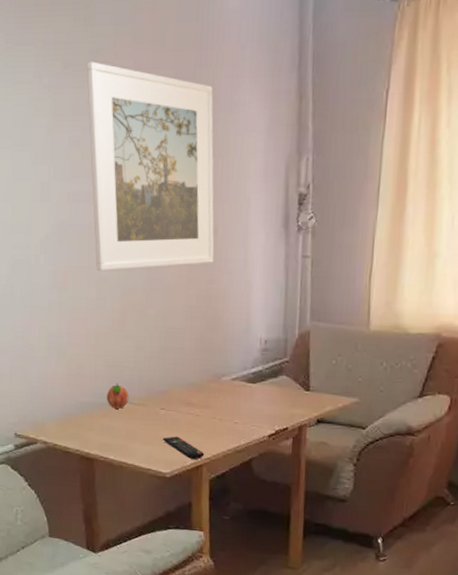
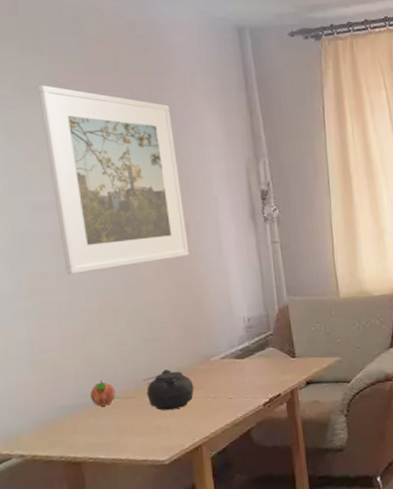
teapot: none [155,382,202,425] -> present [143,369,194,411]
remote control: present [163,436,205,459] -> none [157,421,203,441]

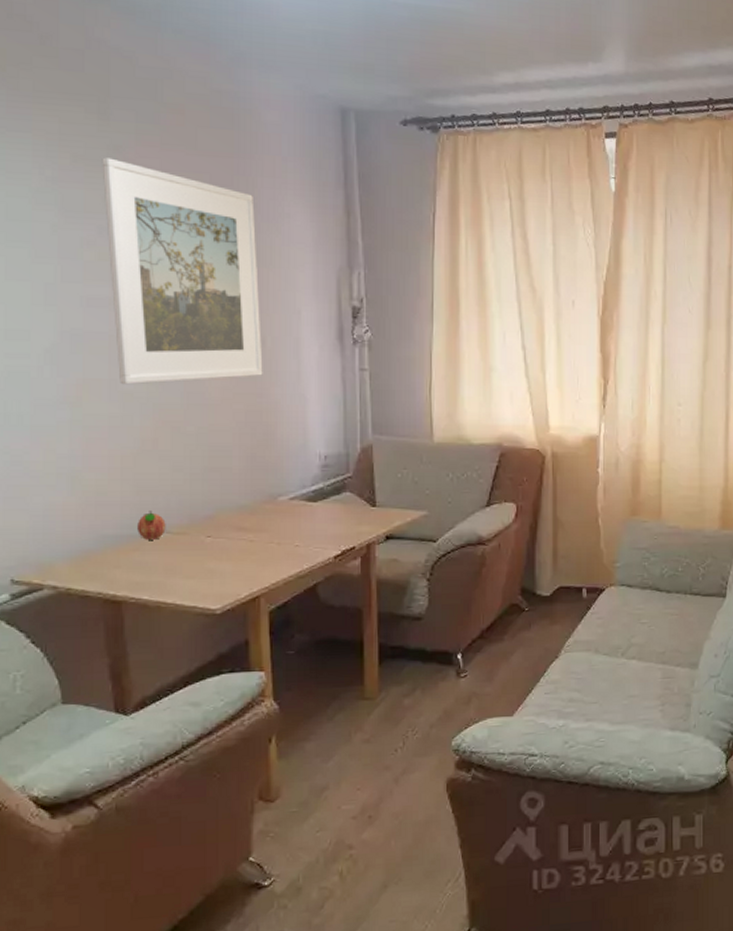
teapot: present [143,369,194,411] -> none [198,506,256,553]

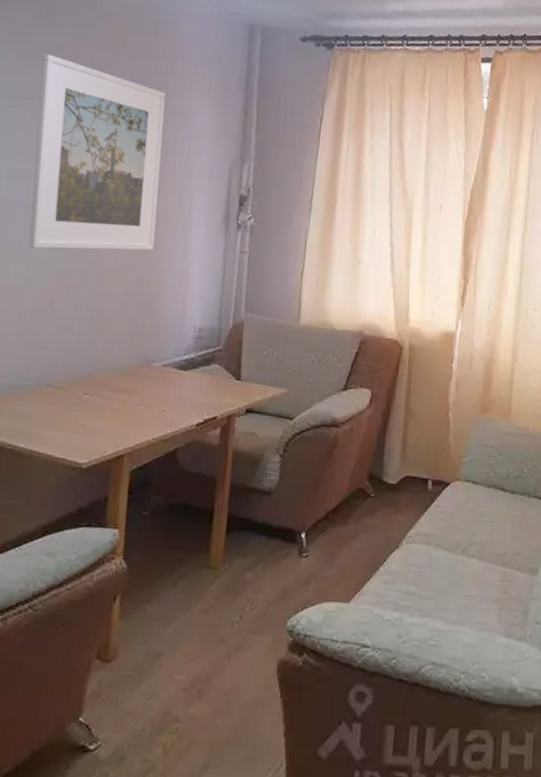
fruit: present [138,511,166,540] -> none [23,364,50,392]

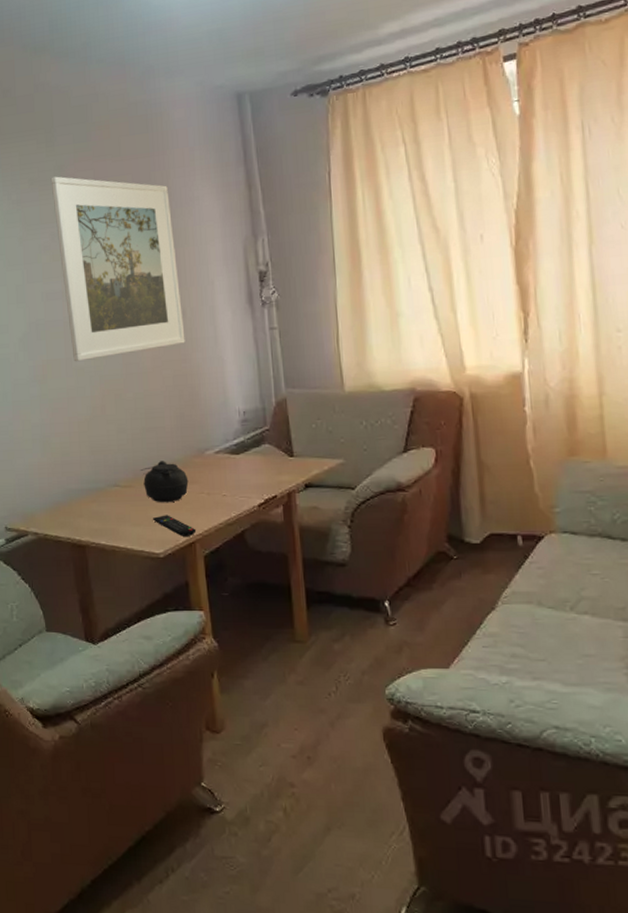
teapot: none [79,366,130,411] -> present [140,461,189,503]
remote control: none [82,423,128,449] -> present [153,515,197,536]

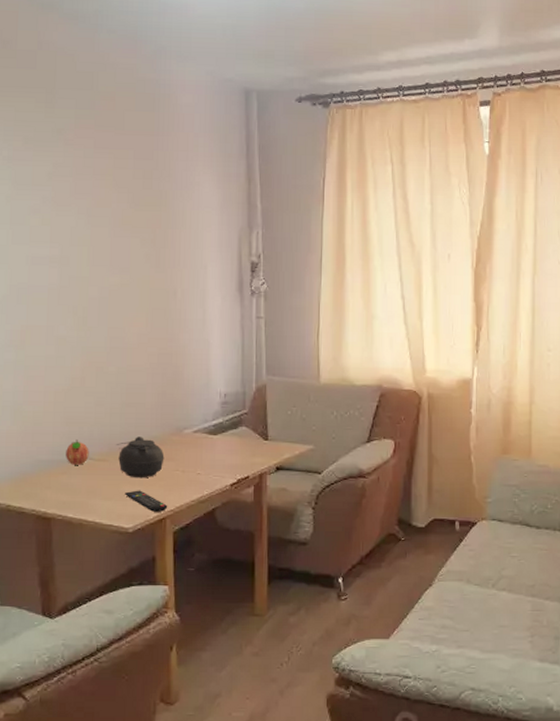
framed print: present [50,176,185,362] -> none [47,139,174,331]
fruit: none [93,467,116,493] -> present [66,439,89,465]

